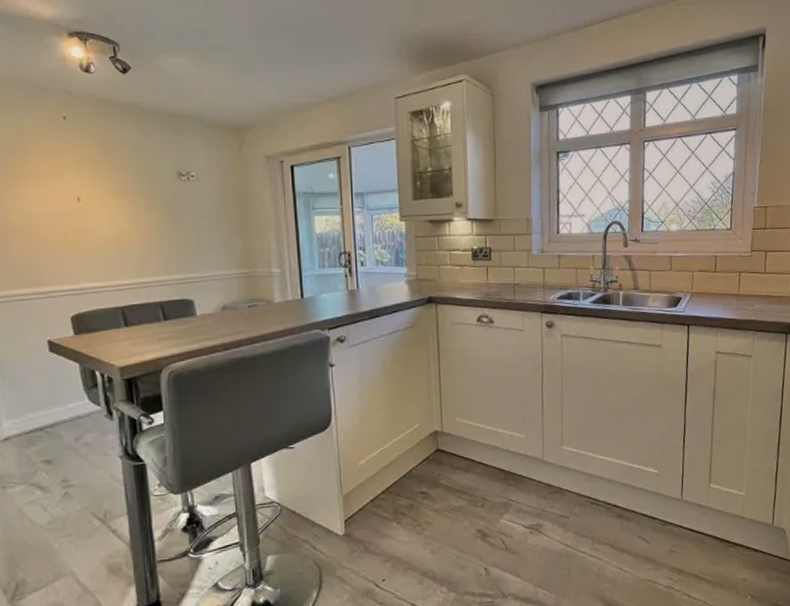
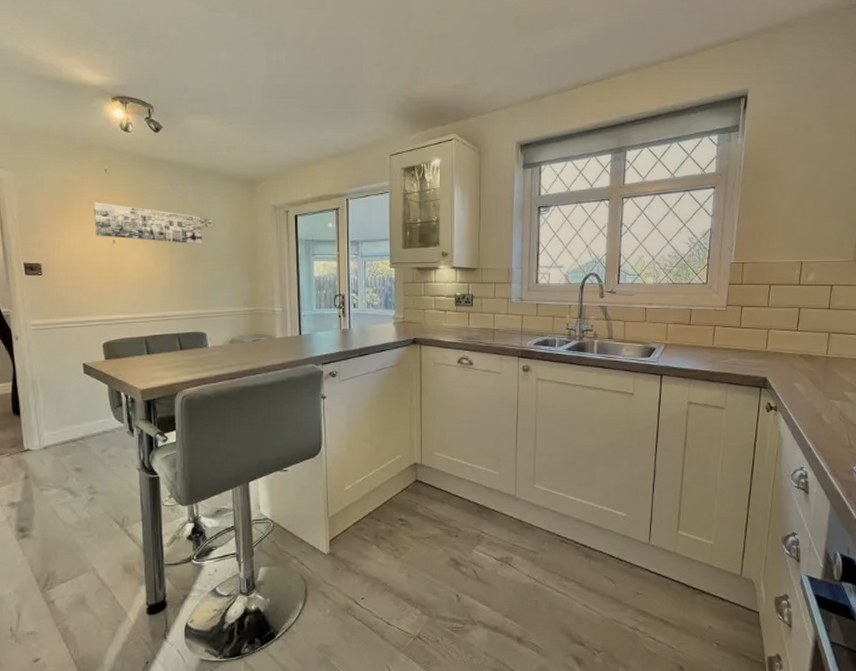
wall art: none [51,154,186,201] -> present [93,202,203,245]

